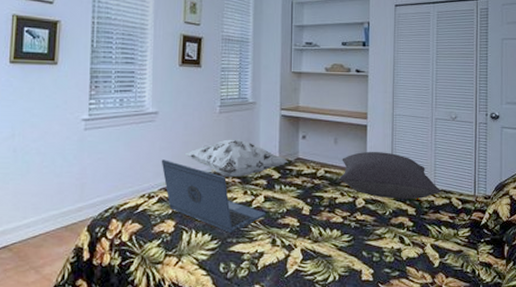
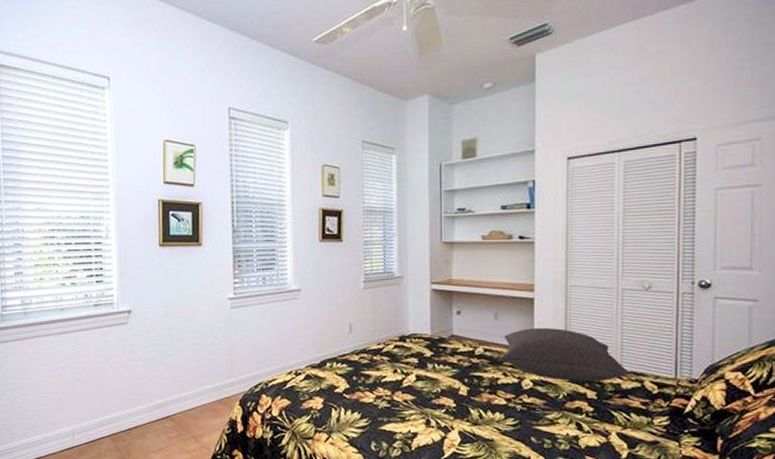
laptop: present [161,160,266,233] -> none [306,337,418,411]
decorative pillow: present [185,139,288,177] -> none [330,315,441,355]

